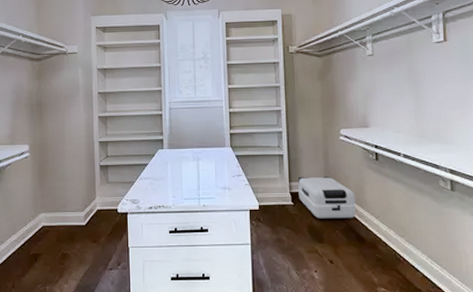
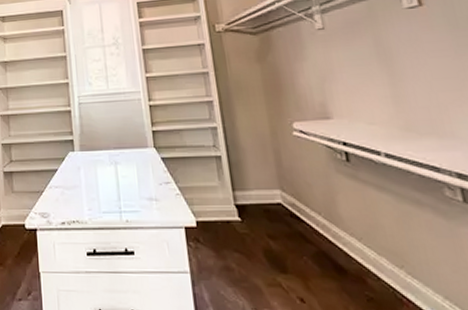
suitcase: present [298,176,356,219] -> none [244,183,329,241]

